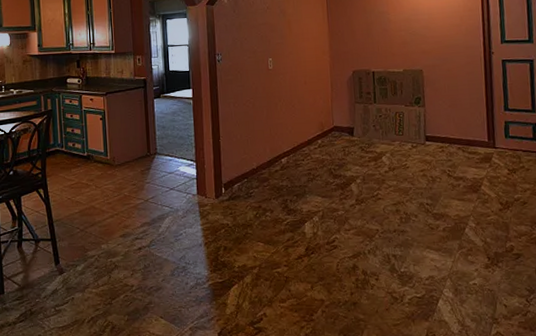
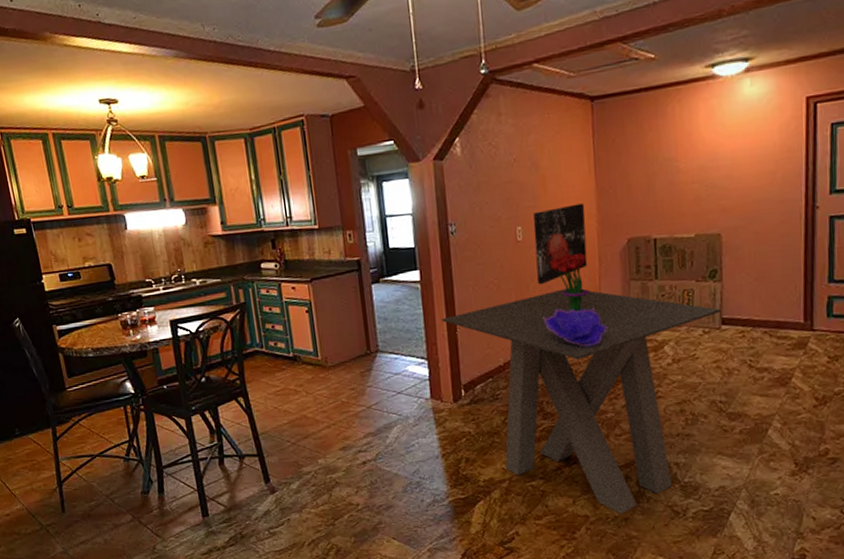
dining table: none [208,108,425,299] -> present [441,288,721,514]
wall art: none [281,42,323,104] -> present [533,203,588,285]
decorative bowl: none [288,124,339,156] -> present [543,308,608,347]
bouquet: none [293,80,324,127] -> present [549,253,590,313]

